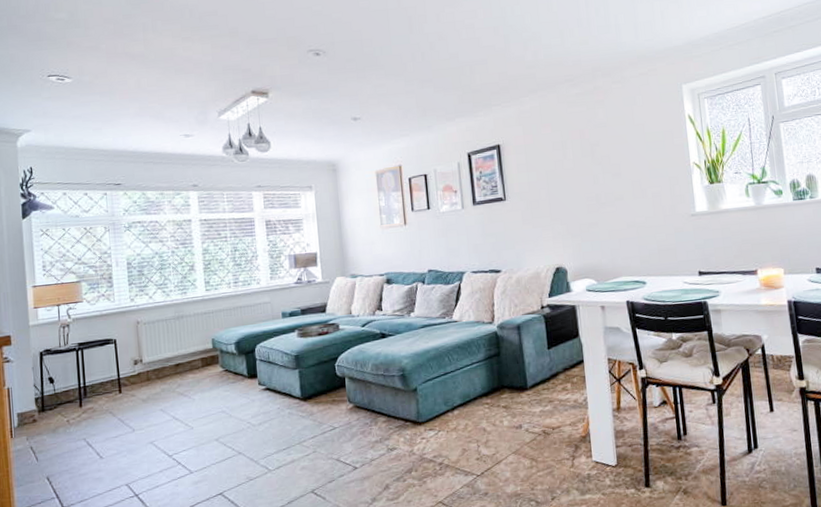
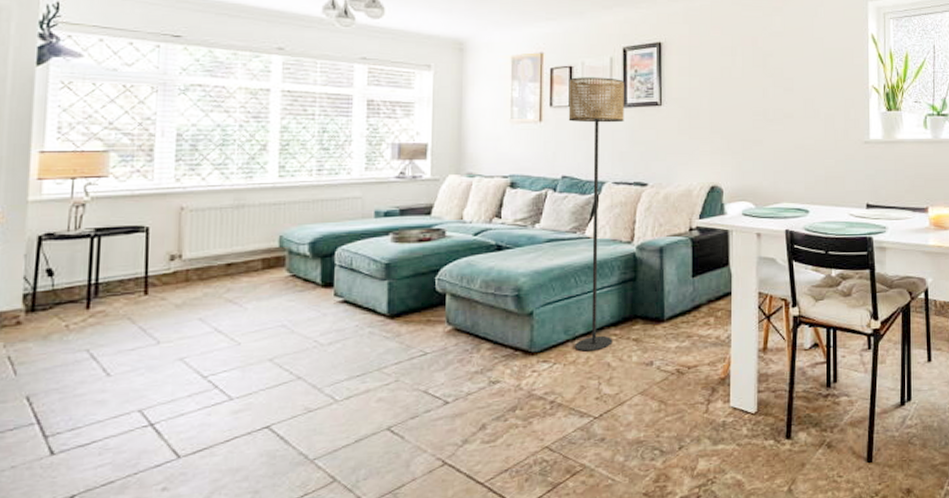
floor lamp: none [425,180,486,420] -> present [568,77,625,352]

